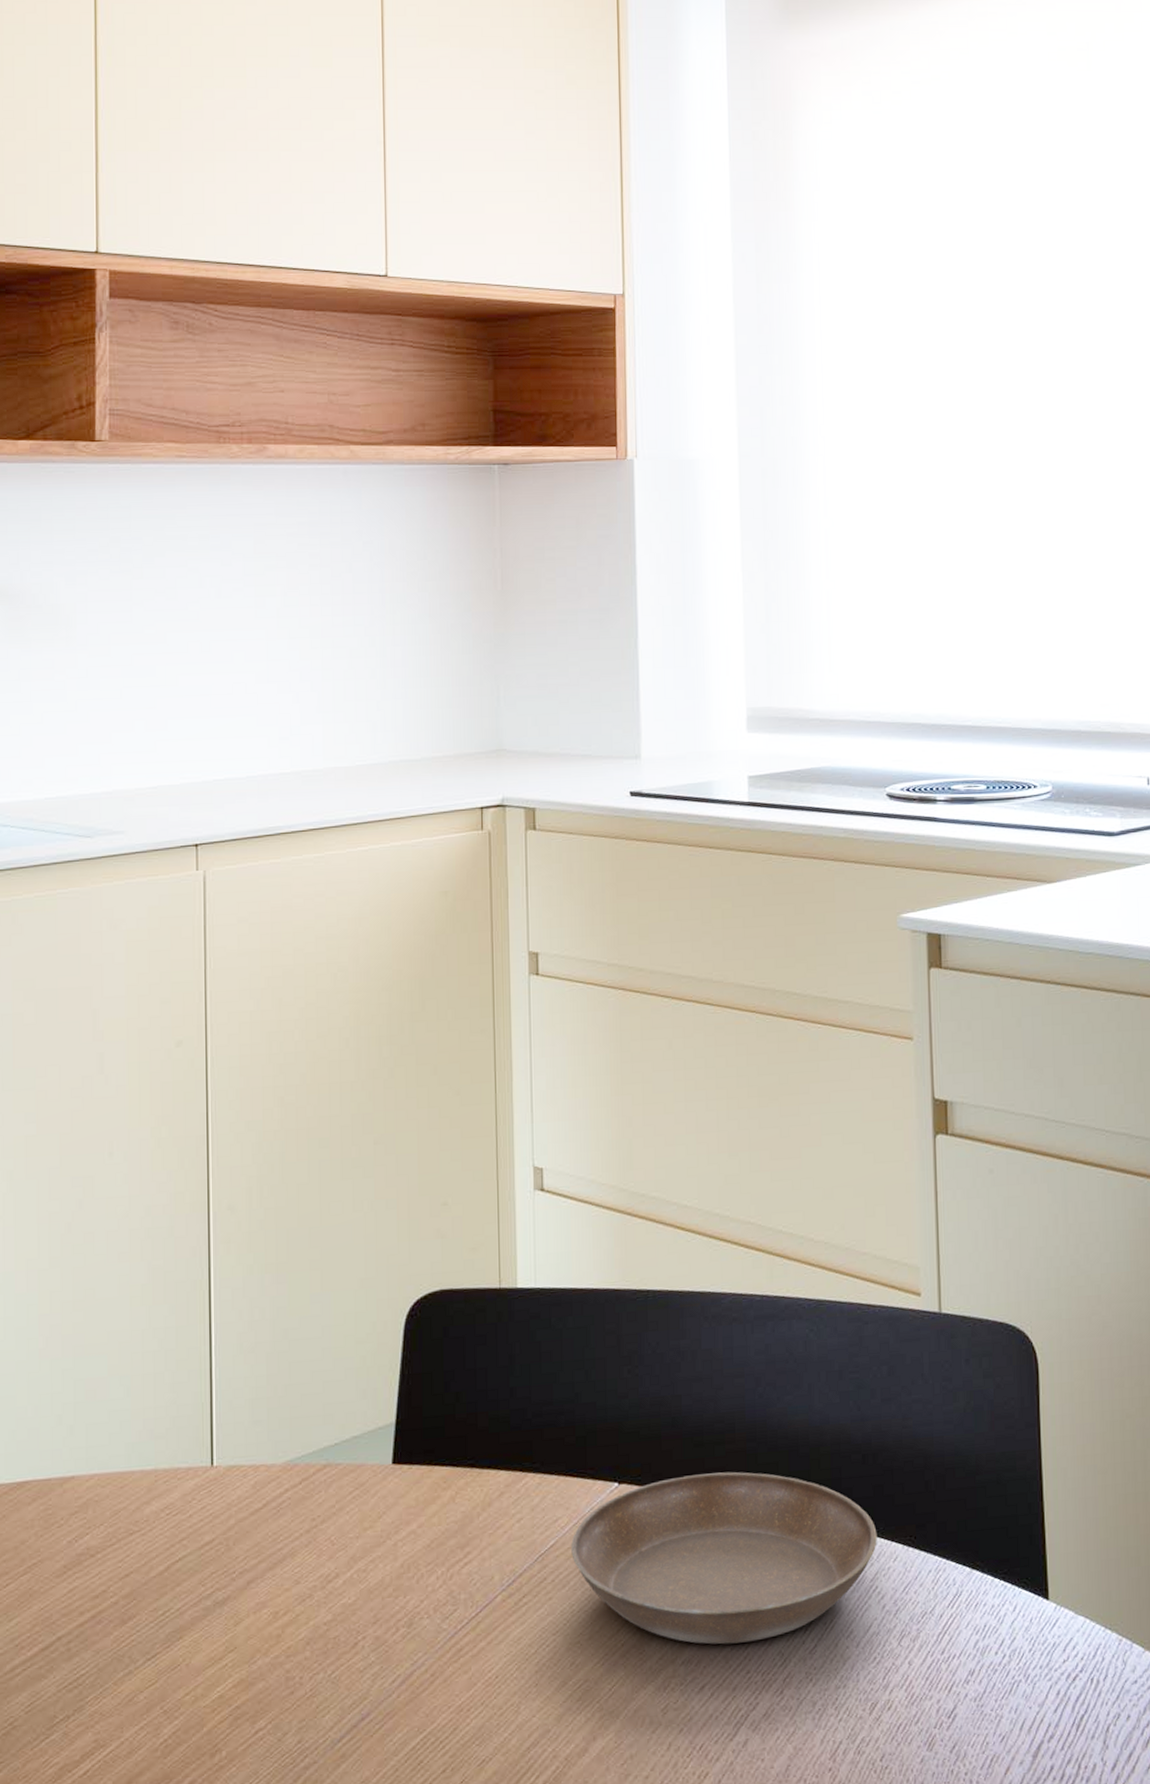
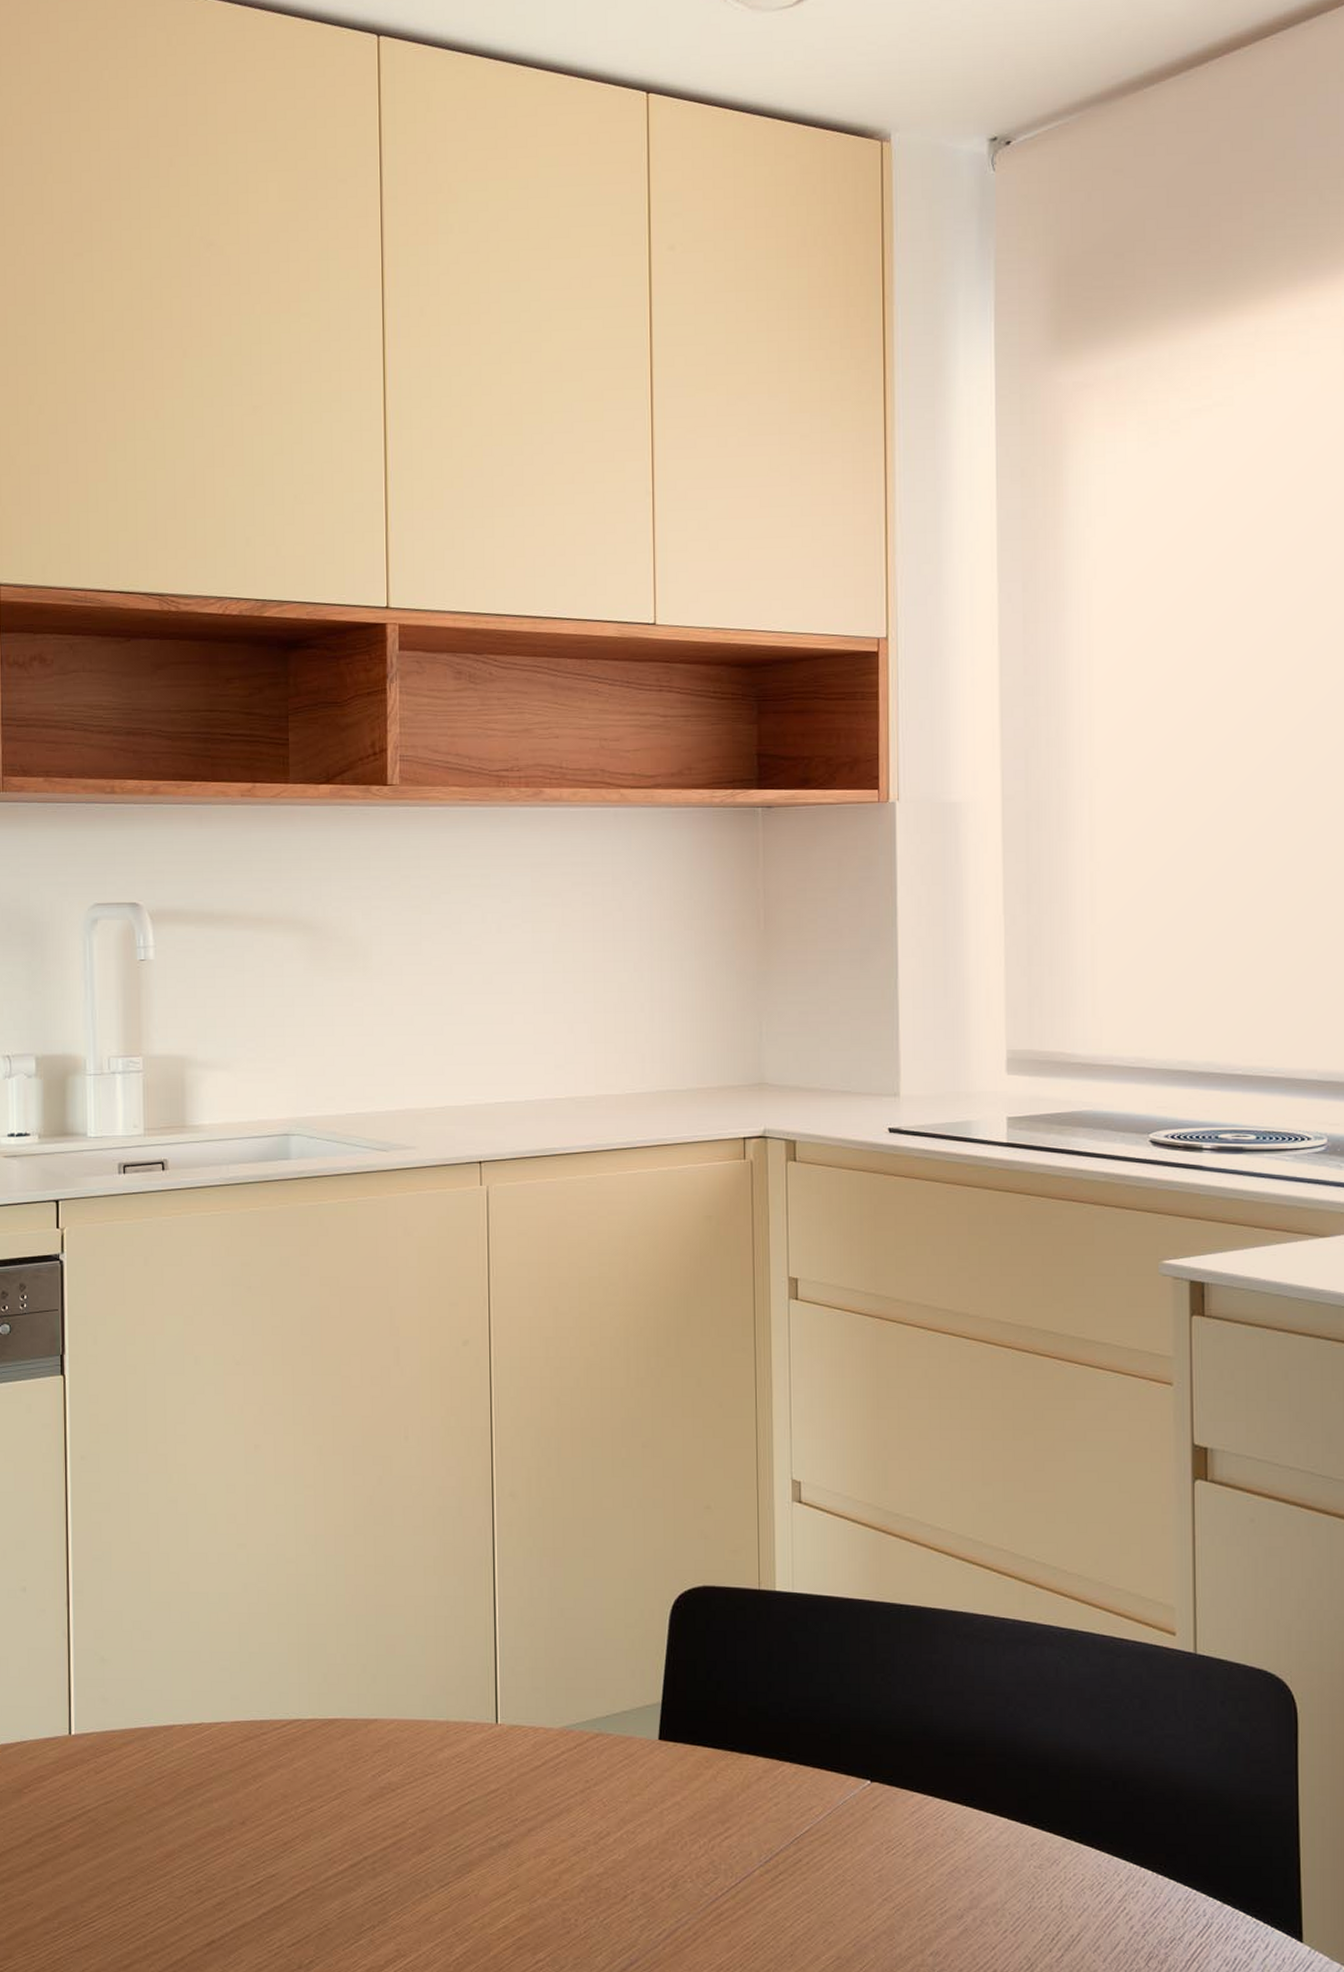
saucer: present [571,1471,877,1645] -> none [825,1781,1126,1943]

